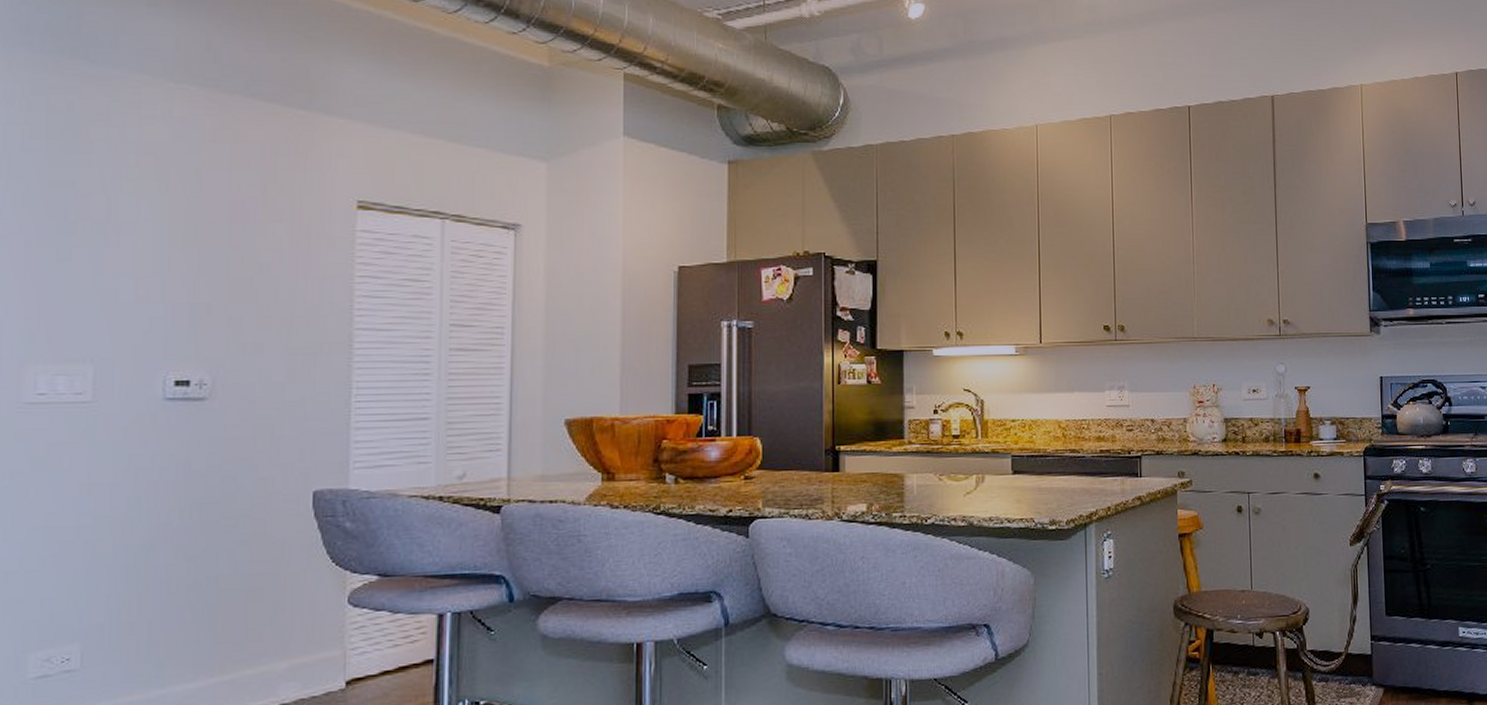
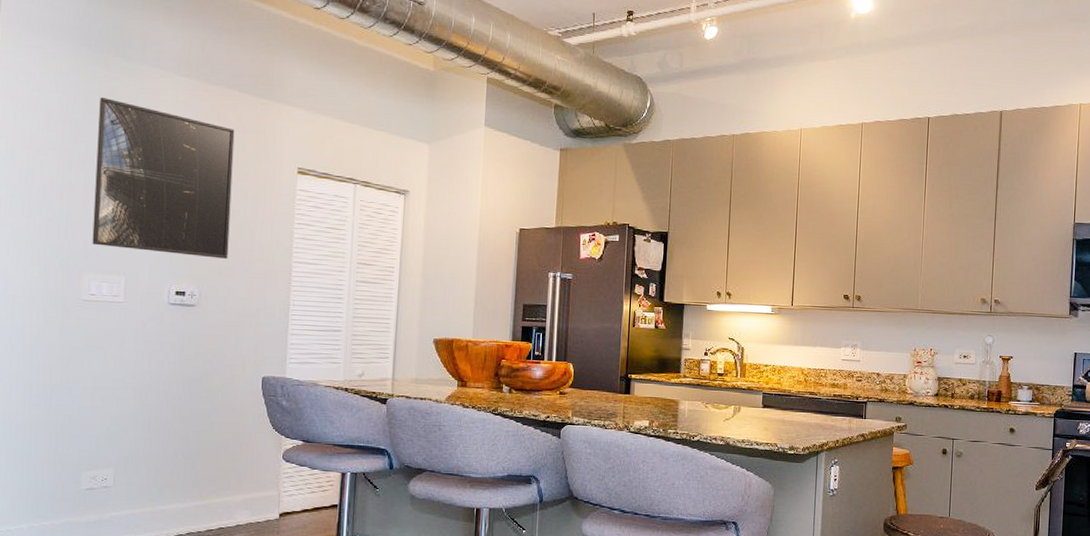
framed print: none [39,114,261,331] -> present [92,97,235,259]

